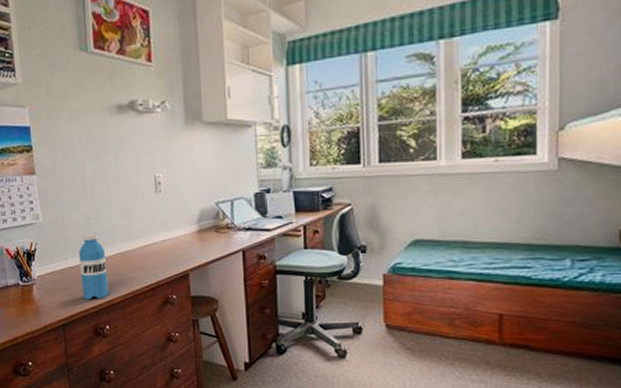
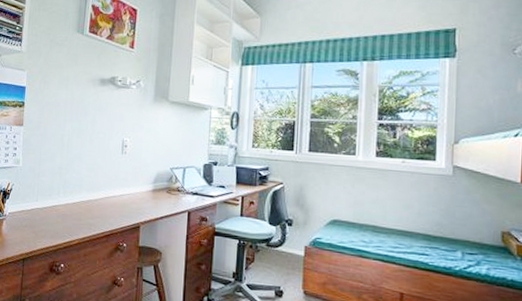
water bottle: present [79,233,109,300] -> none [45,181,71,239]

